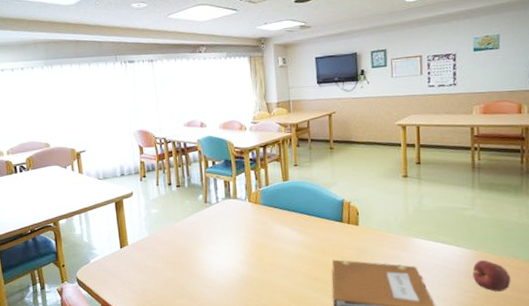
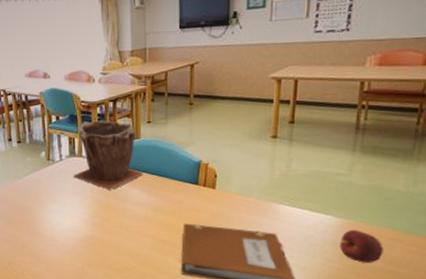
plant pot: none [229,164,293,230] -> present [74,121,144,190]

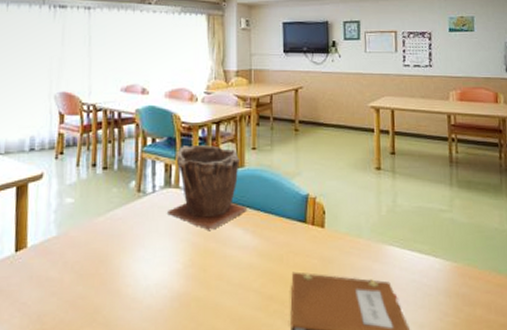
apple: present [340,230,384,263] -> none [452,275,494,316]

